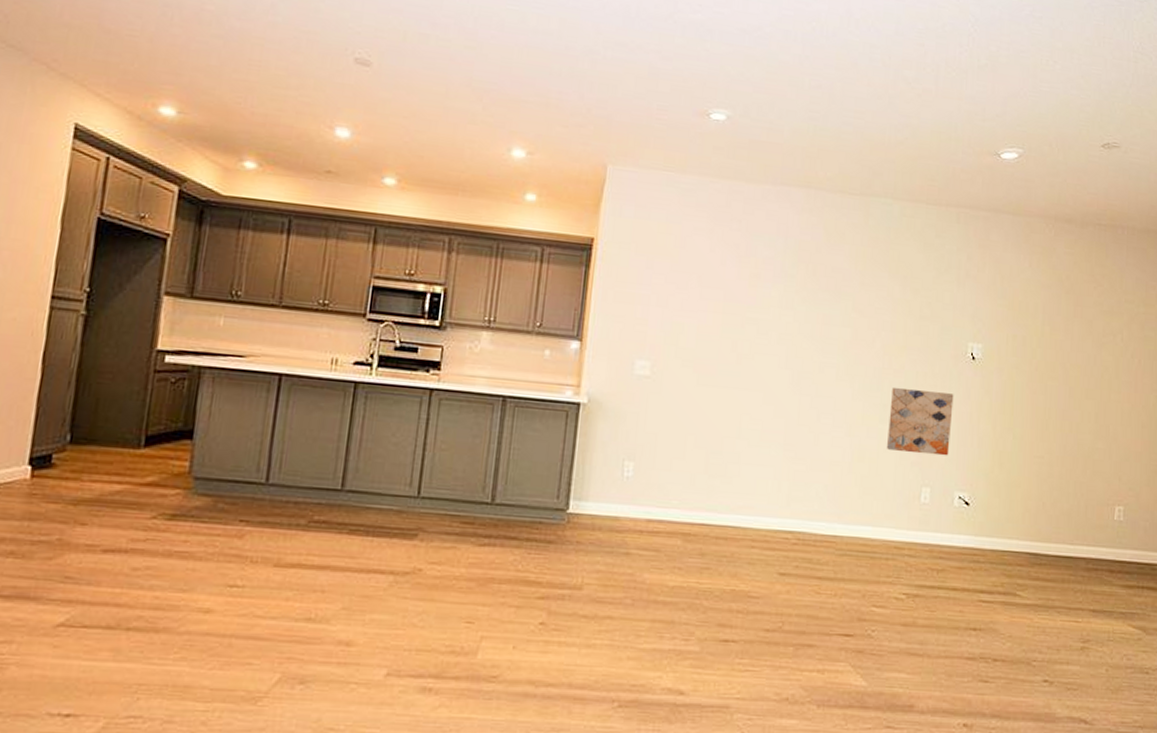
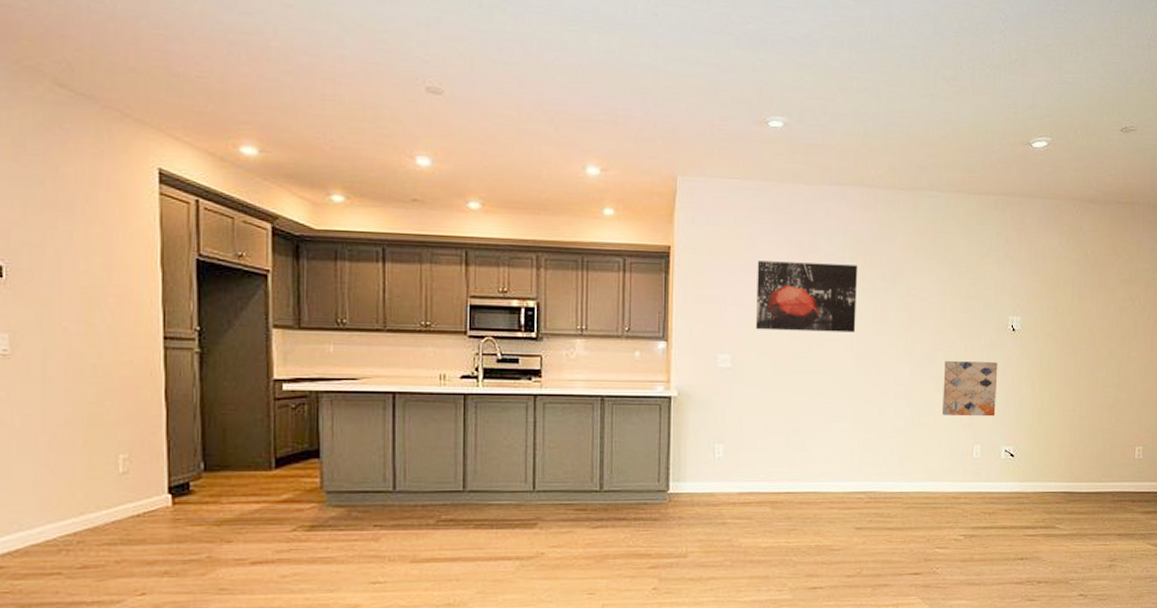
wall art: none [681,260,799,347] -> present [756,260,858,333]

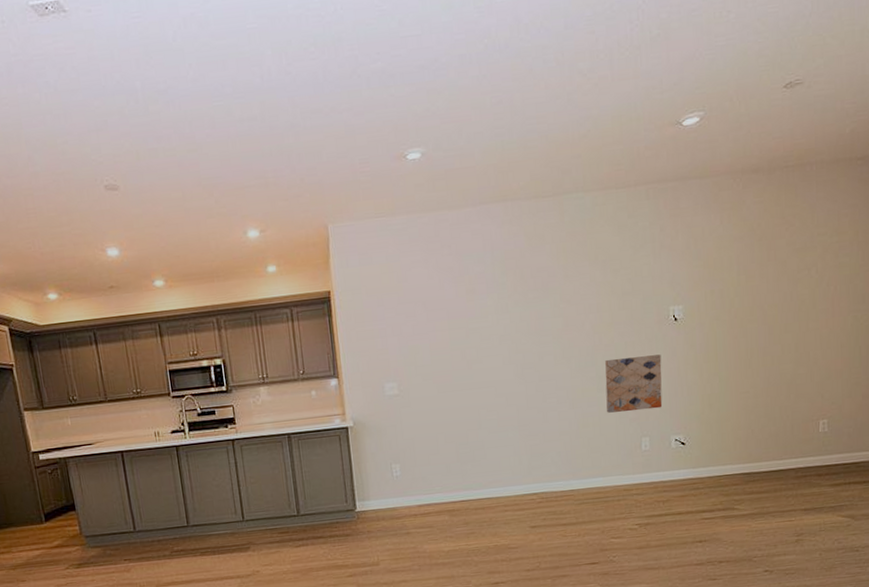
wall art: present [756,260,858,333] -> none [411,280,513,356]

